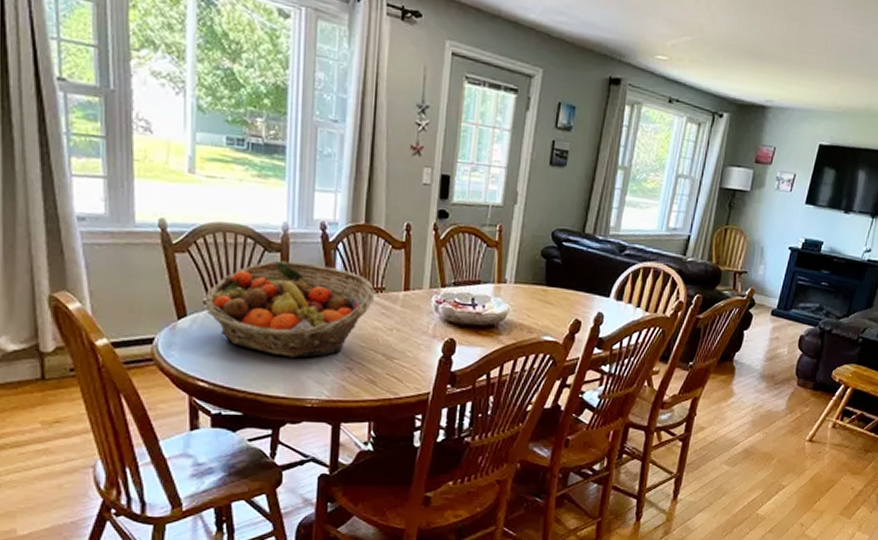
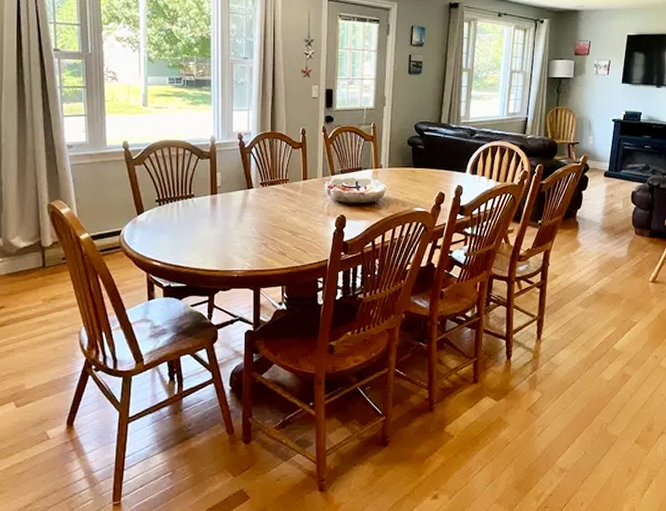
fruit basket: present [204,260,376,358] -> none [156,165,282,239]

